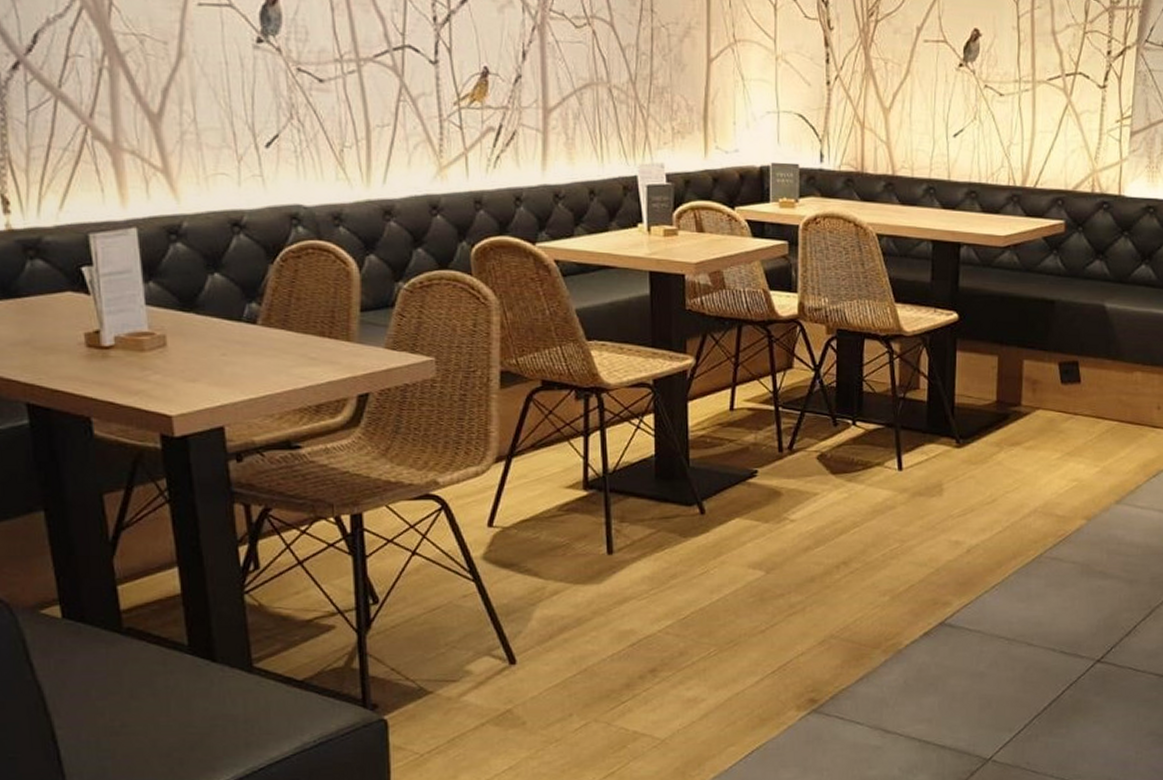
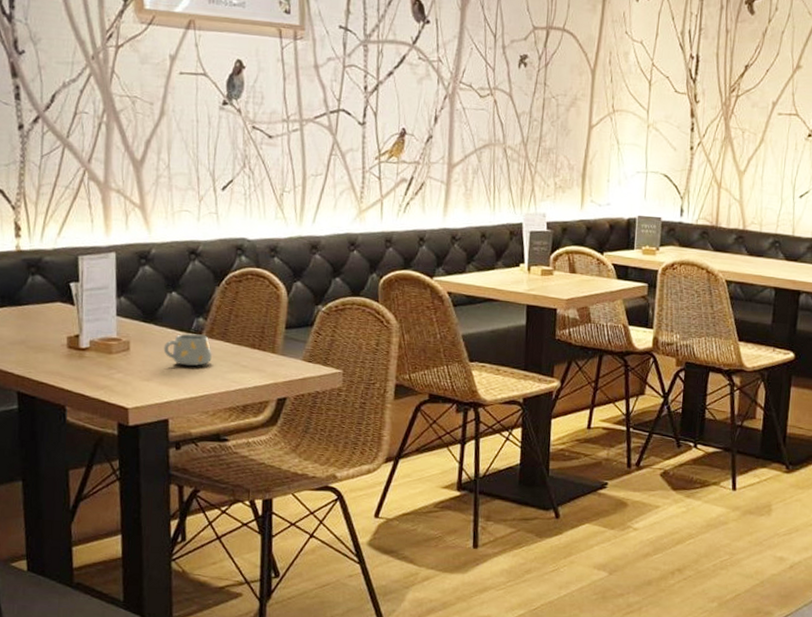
mug: none [209,322,272,362] -> present [163,333,212,367]

